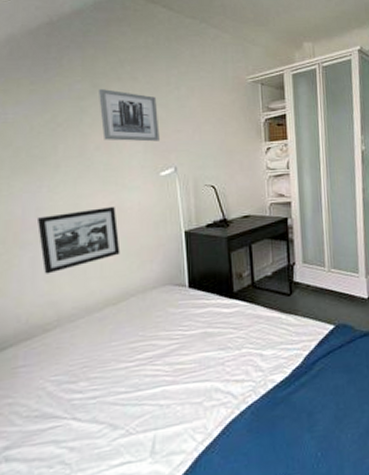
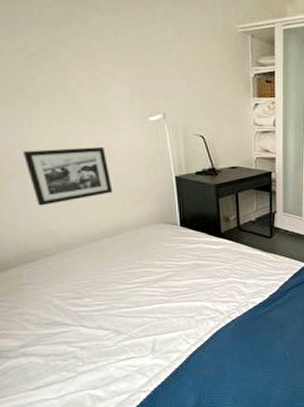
wall art: present [99,89,160,142] -> none [75,18,146,85]

